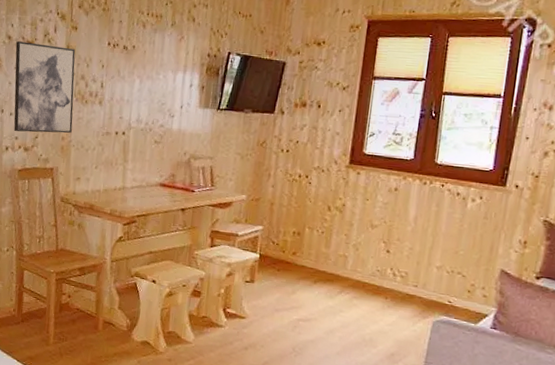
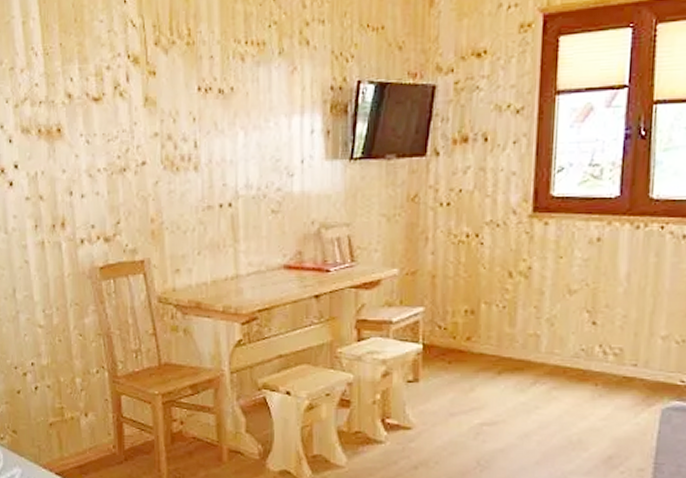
wall art: present [13,41,76,133] -> none [79,99,163,219]

